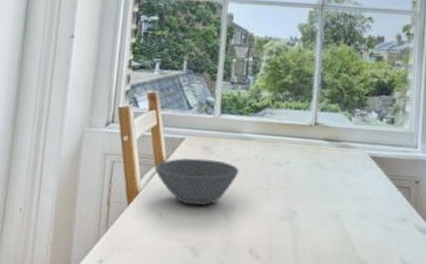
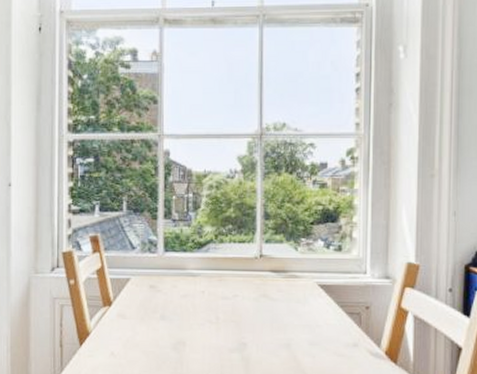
bowl: present [154,158,239,206] -> none [103,297,186,343]

